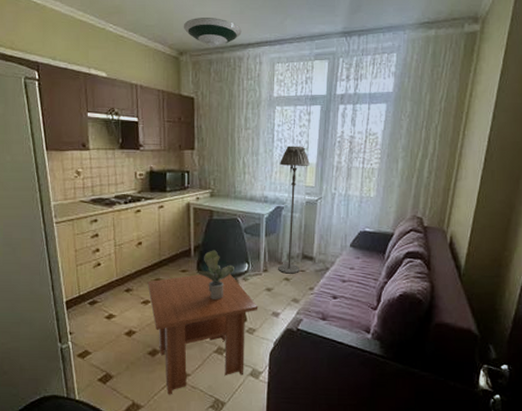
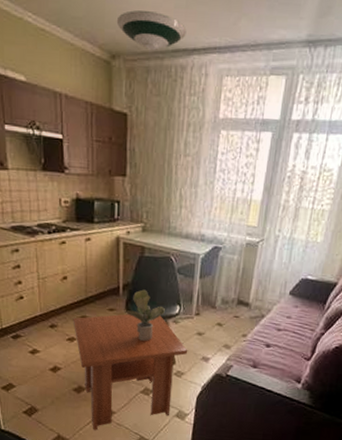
floor lamp: present [278,146,310,274] -> none [211,178,254,320]

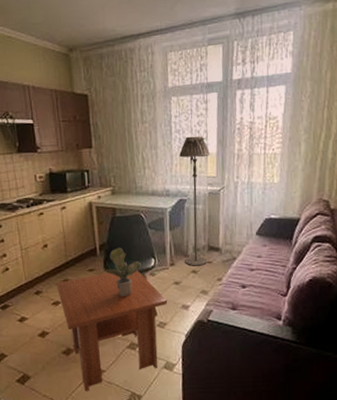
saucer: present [116,10,187,51] -> none [70,9,131,41]
floor lamp: none [211,178,254,320] -> present [179,136,210,266]

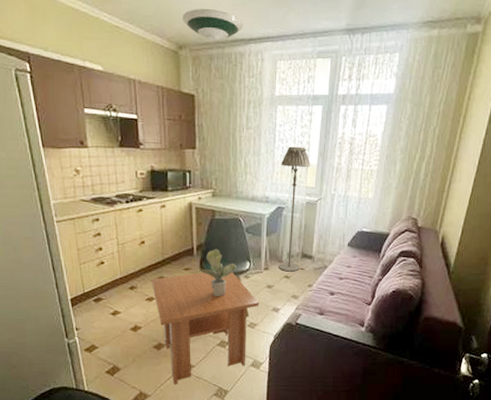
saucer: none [70,9,131,41] -> present [182,9,243,42]

